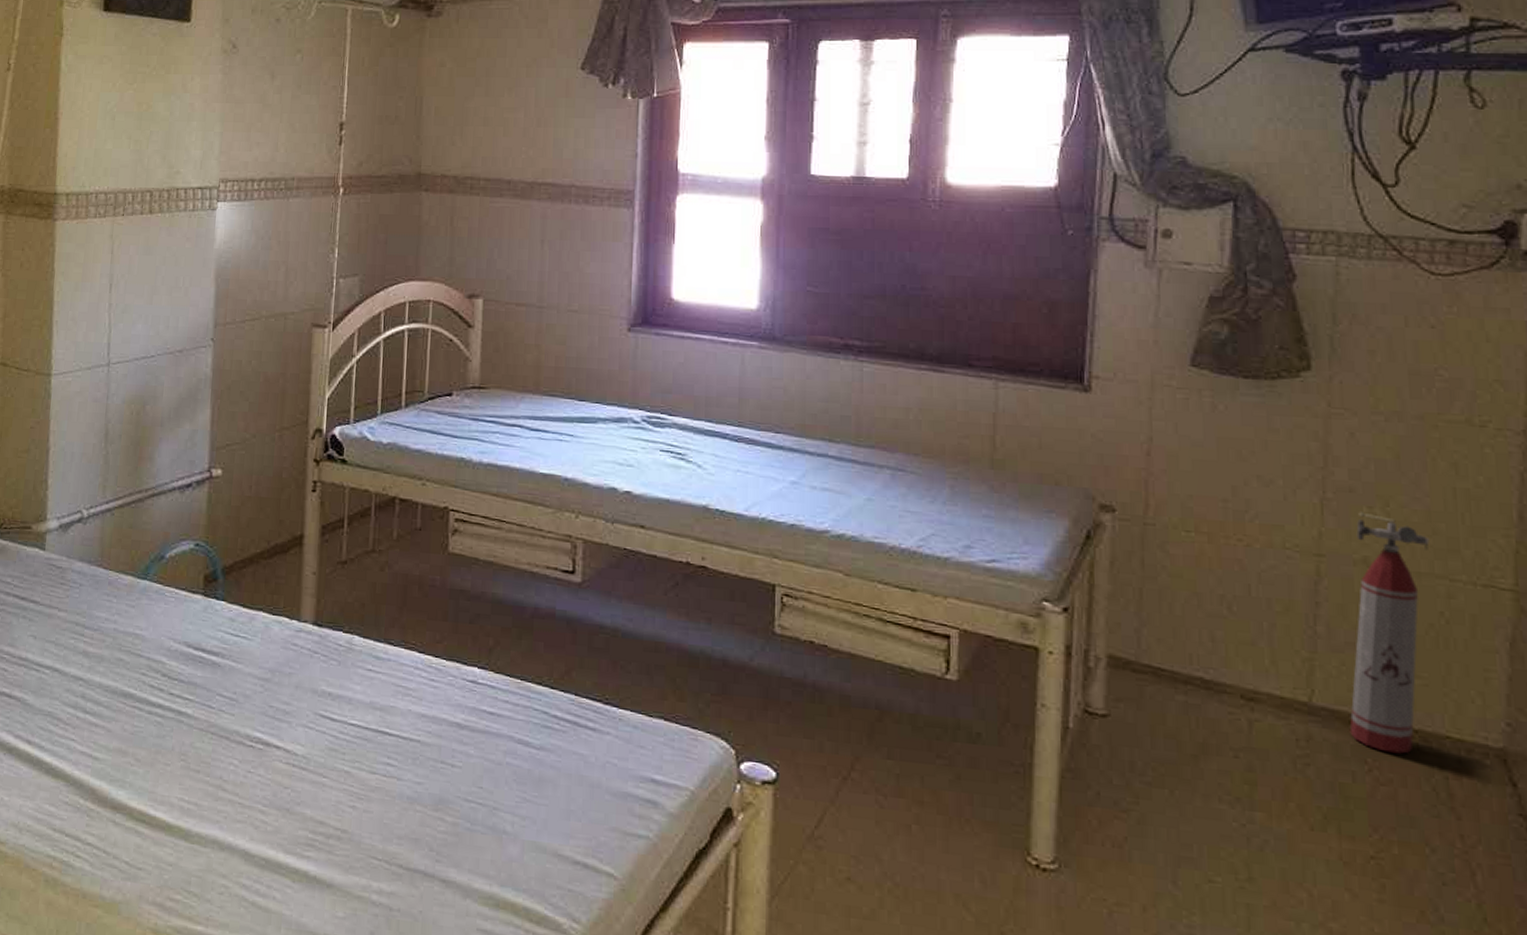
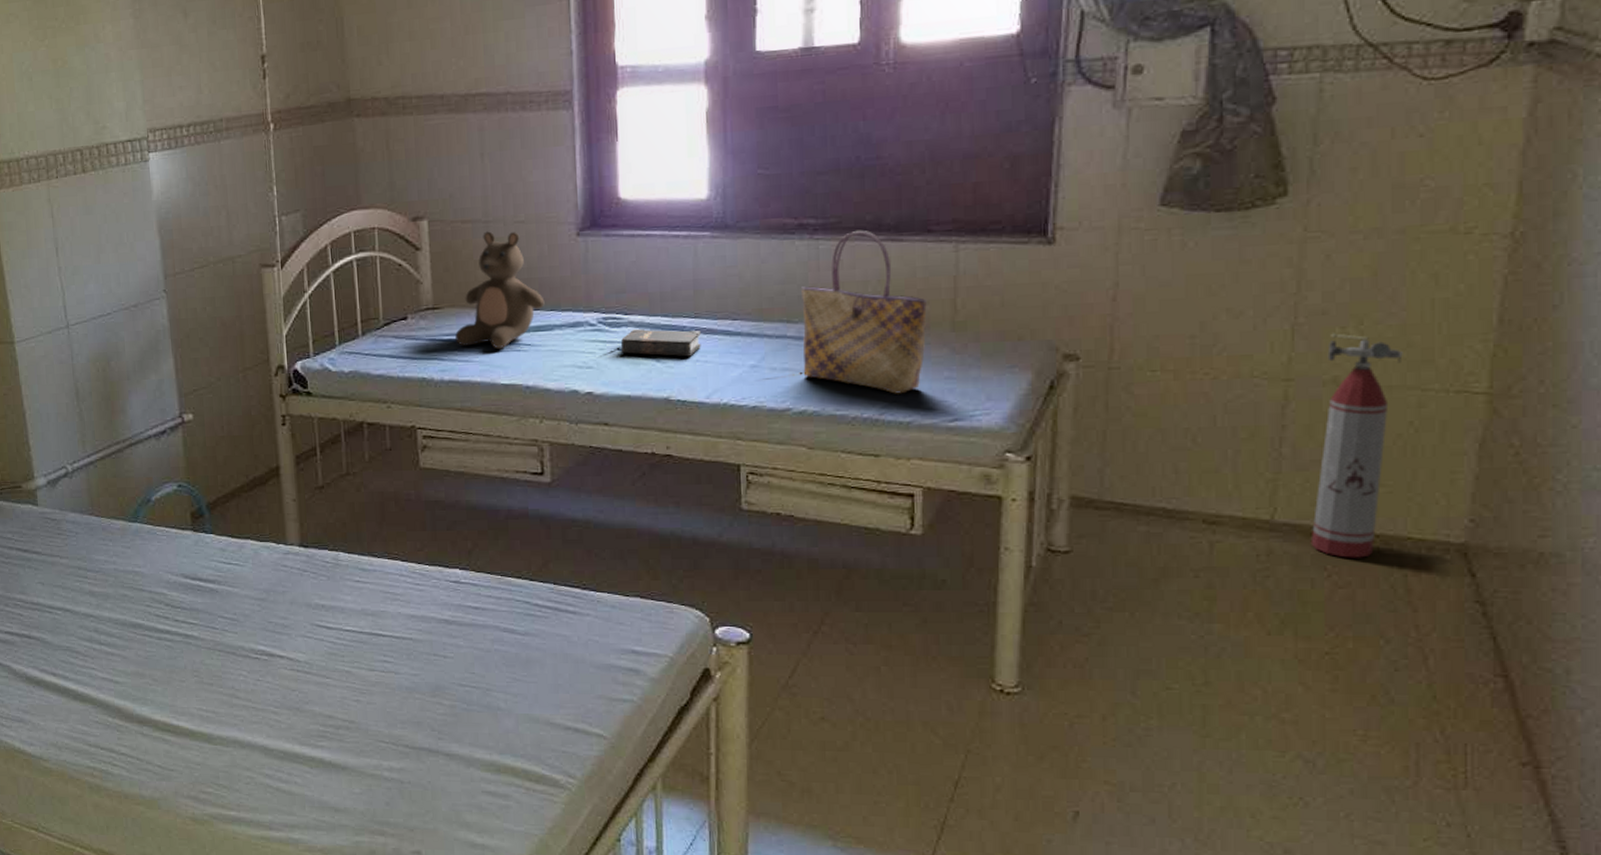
stuffed bear: none [498,316,591,437] -> present [455,231,545,350]
hardback book: none [664,430,743,466] -> present [621,328,701,357]
tote bag: none [843,356,966,528] -> present [801,230,927,394]

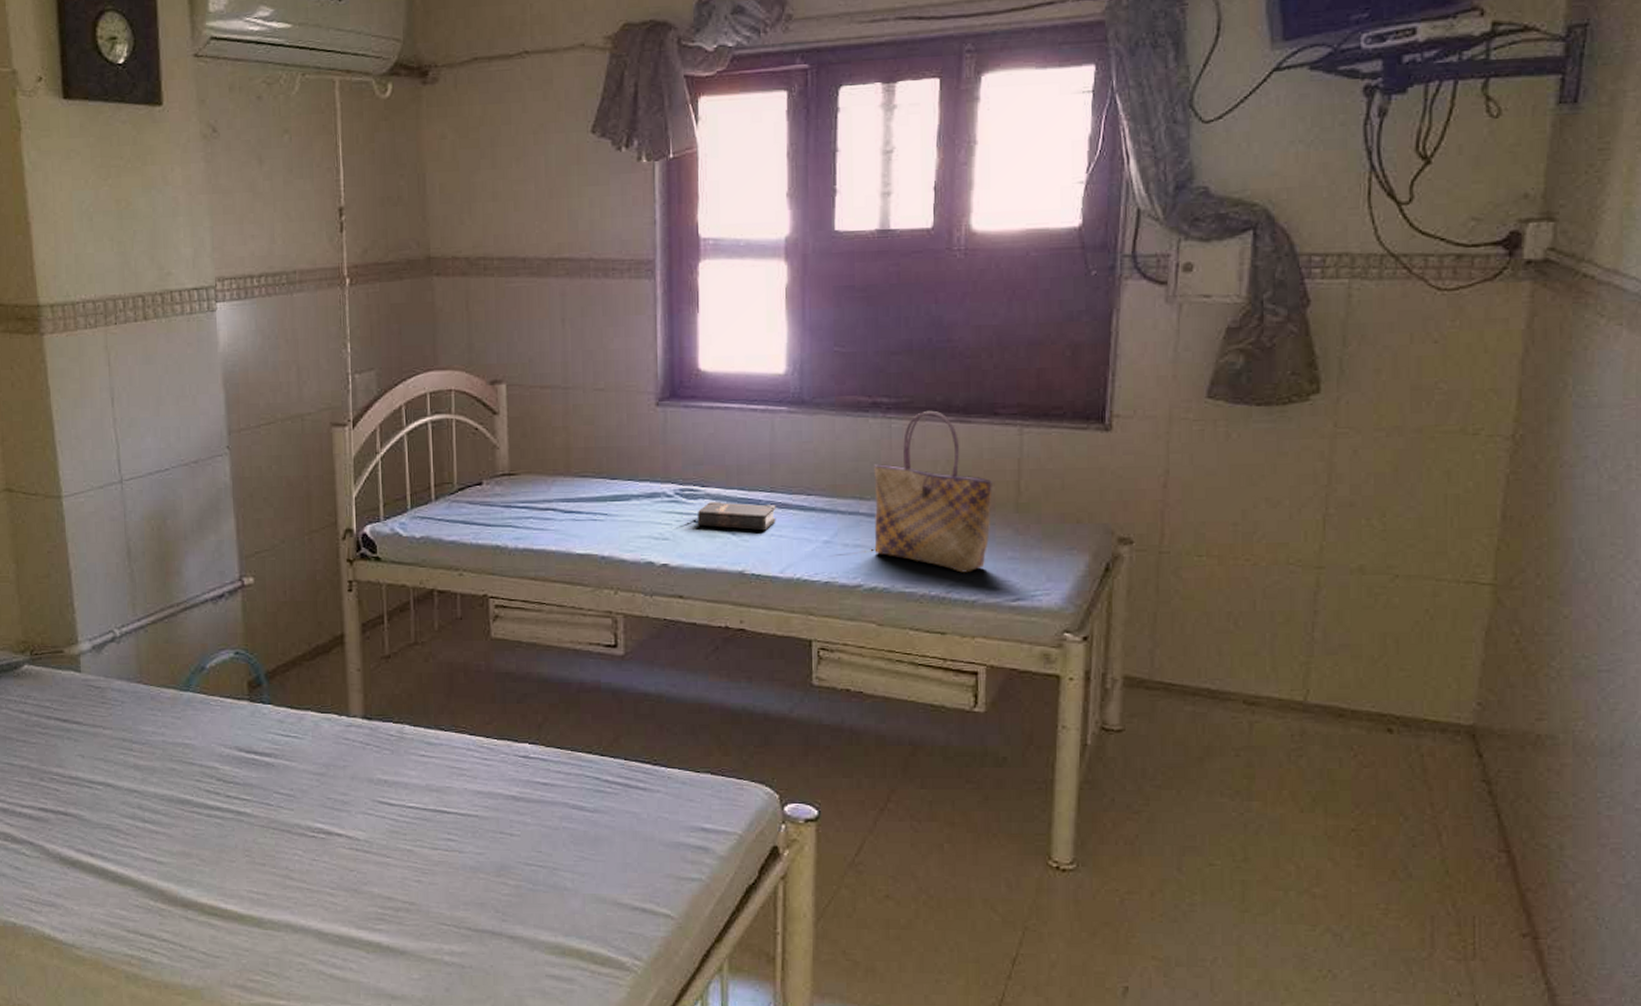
stuffed bear: present [455,231,545,350] -> none [531,398,622,518]
fire extinguisher: present [1310,333,1403,558] -> none [1339,524,1420,739]

